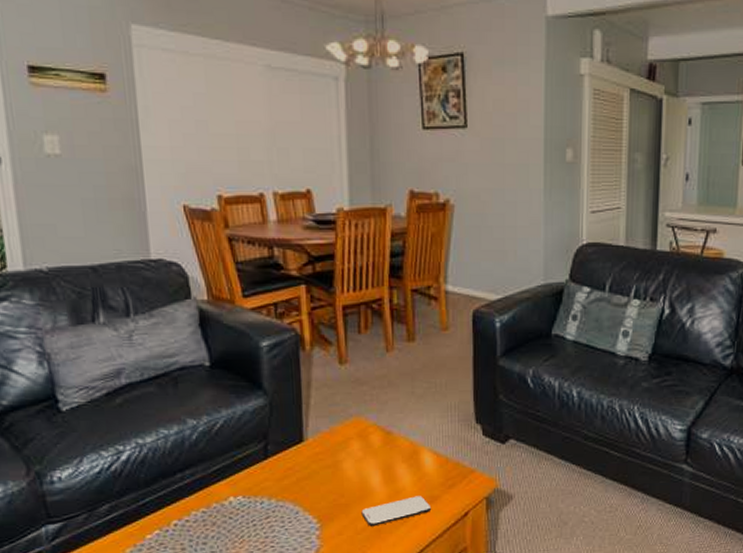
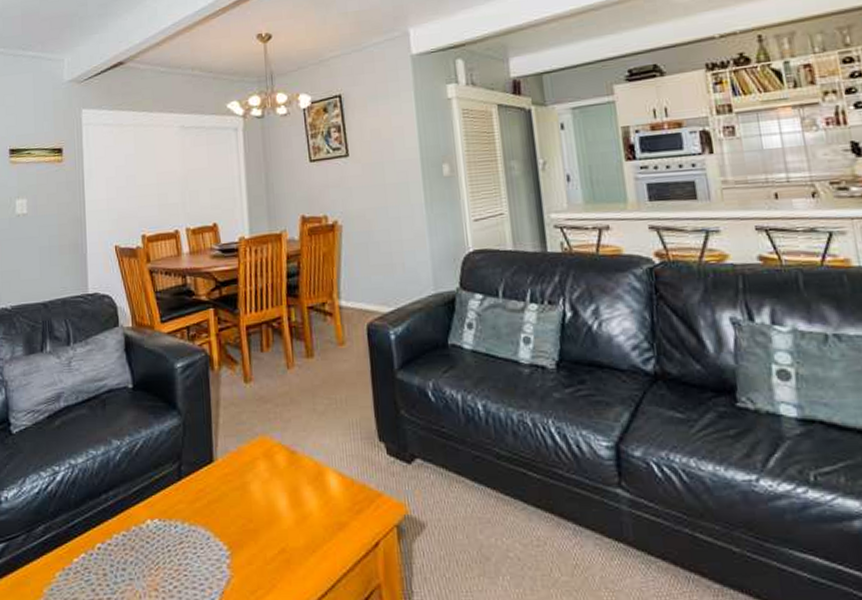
smartphone: present [361,496,432,527] -> none [270,522,341,556]

